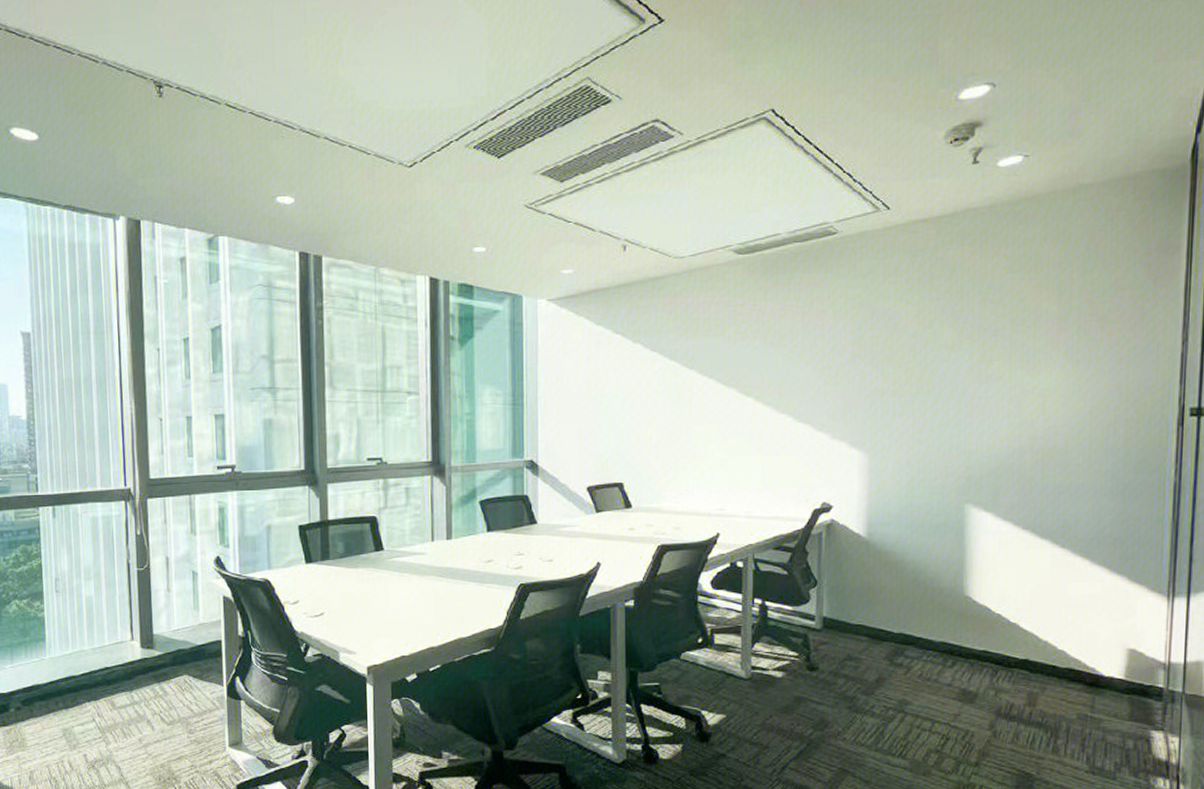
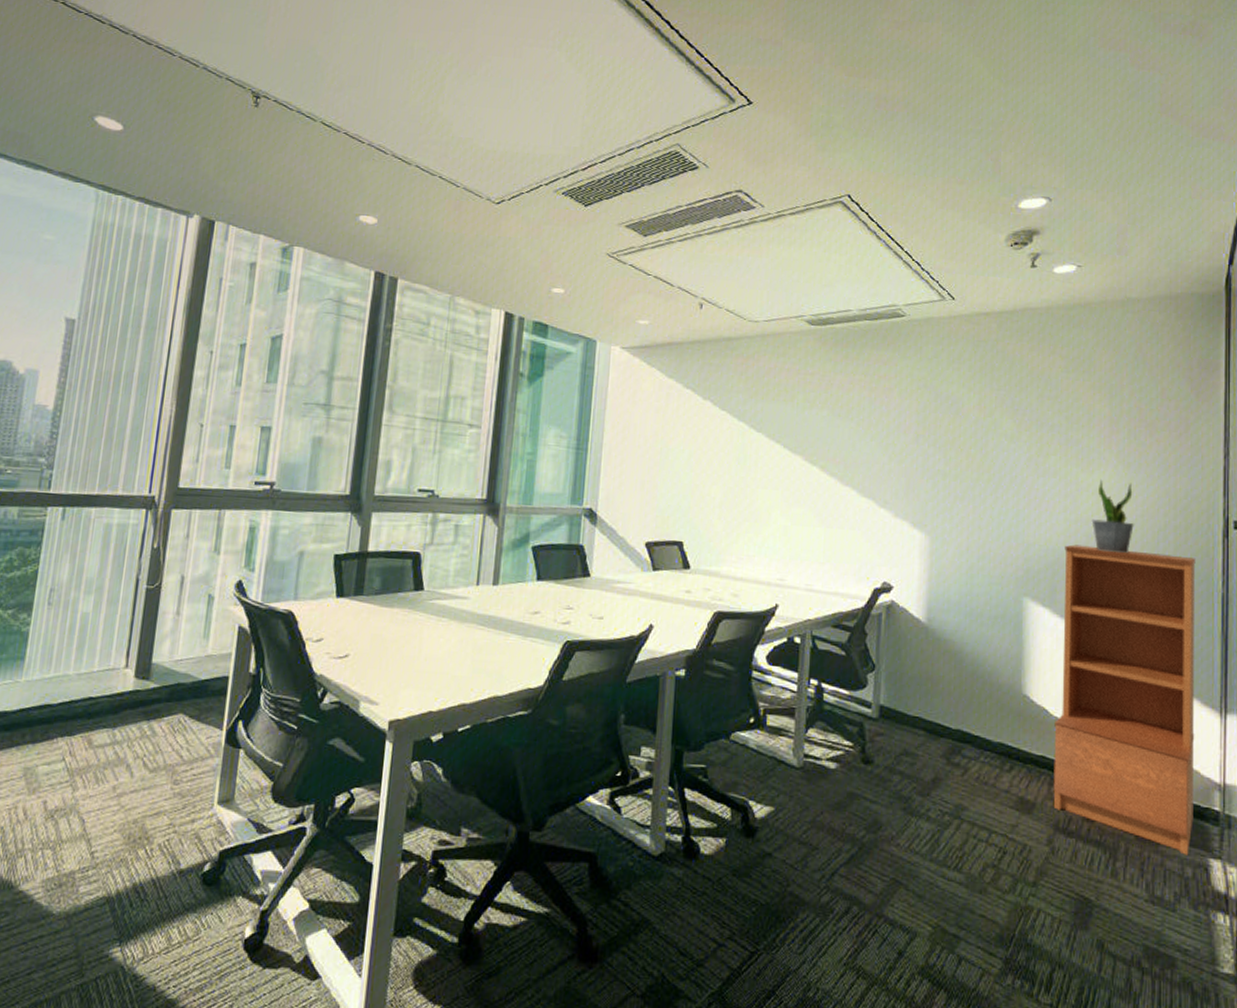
bookshelf: none [995,447,1147,730] -> present [1053,544,1196,856]
potted plant: none [1036,380,1082,452] -> present [1091,479,1134,554]

